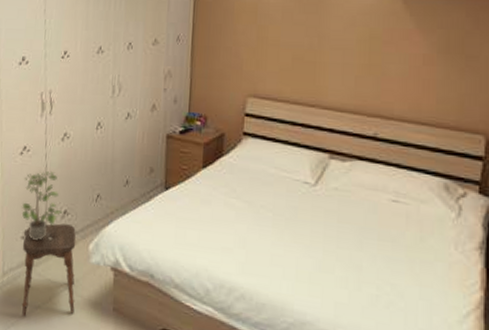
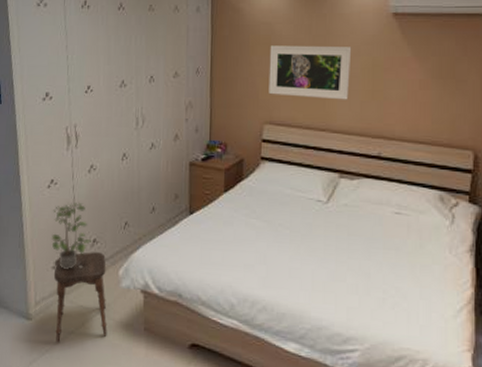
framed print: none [254,13,347,74] -> present [269,45,352,100]

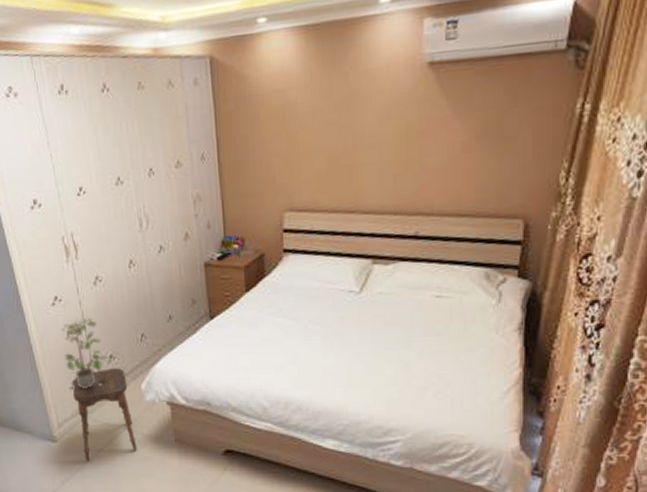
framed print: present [269,45,352,100] -> none [284,110,381,177]

